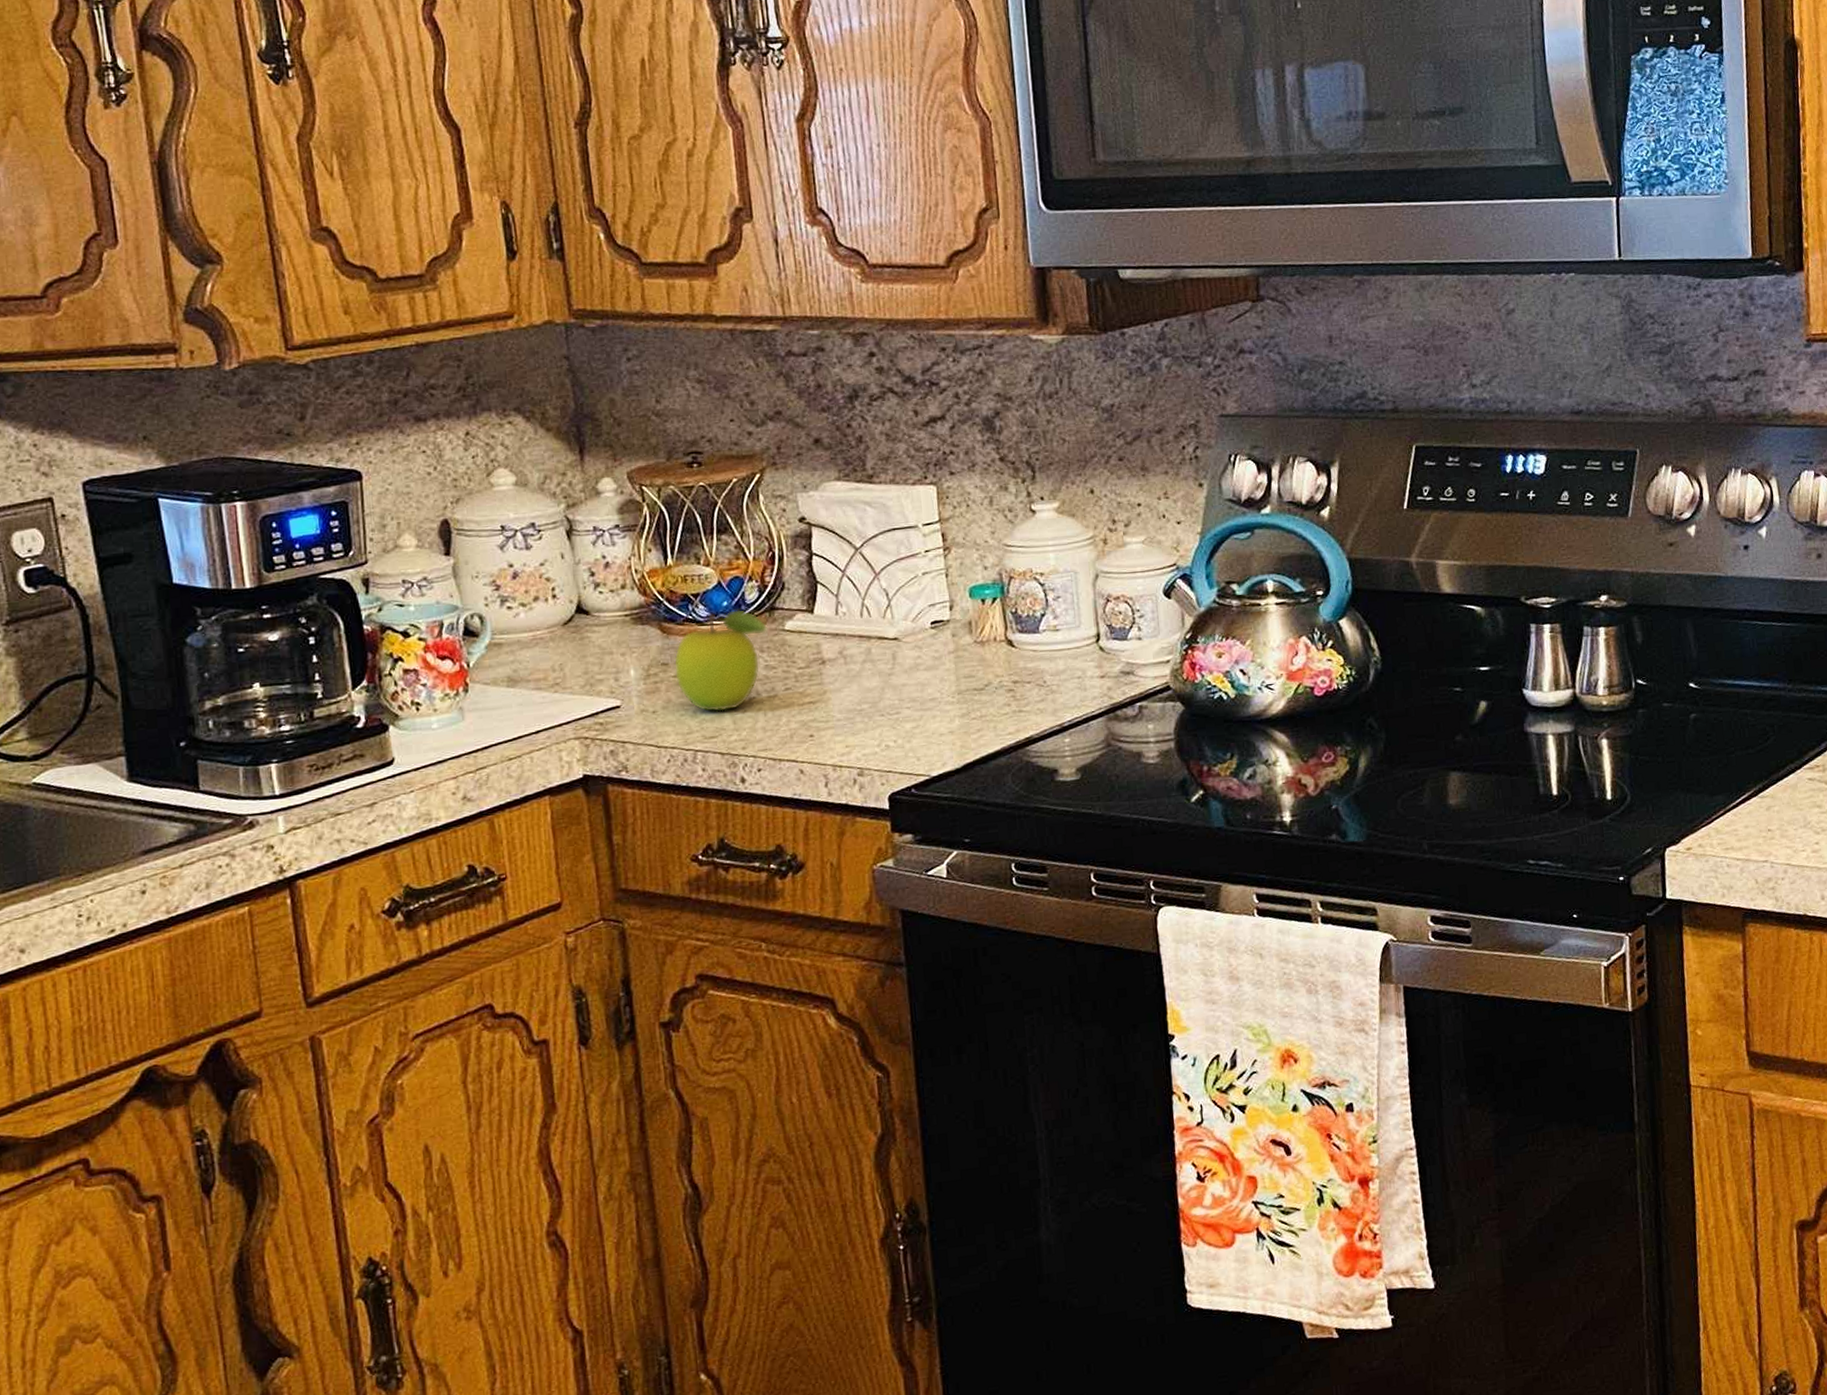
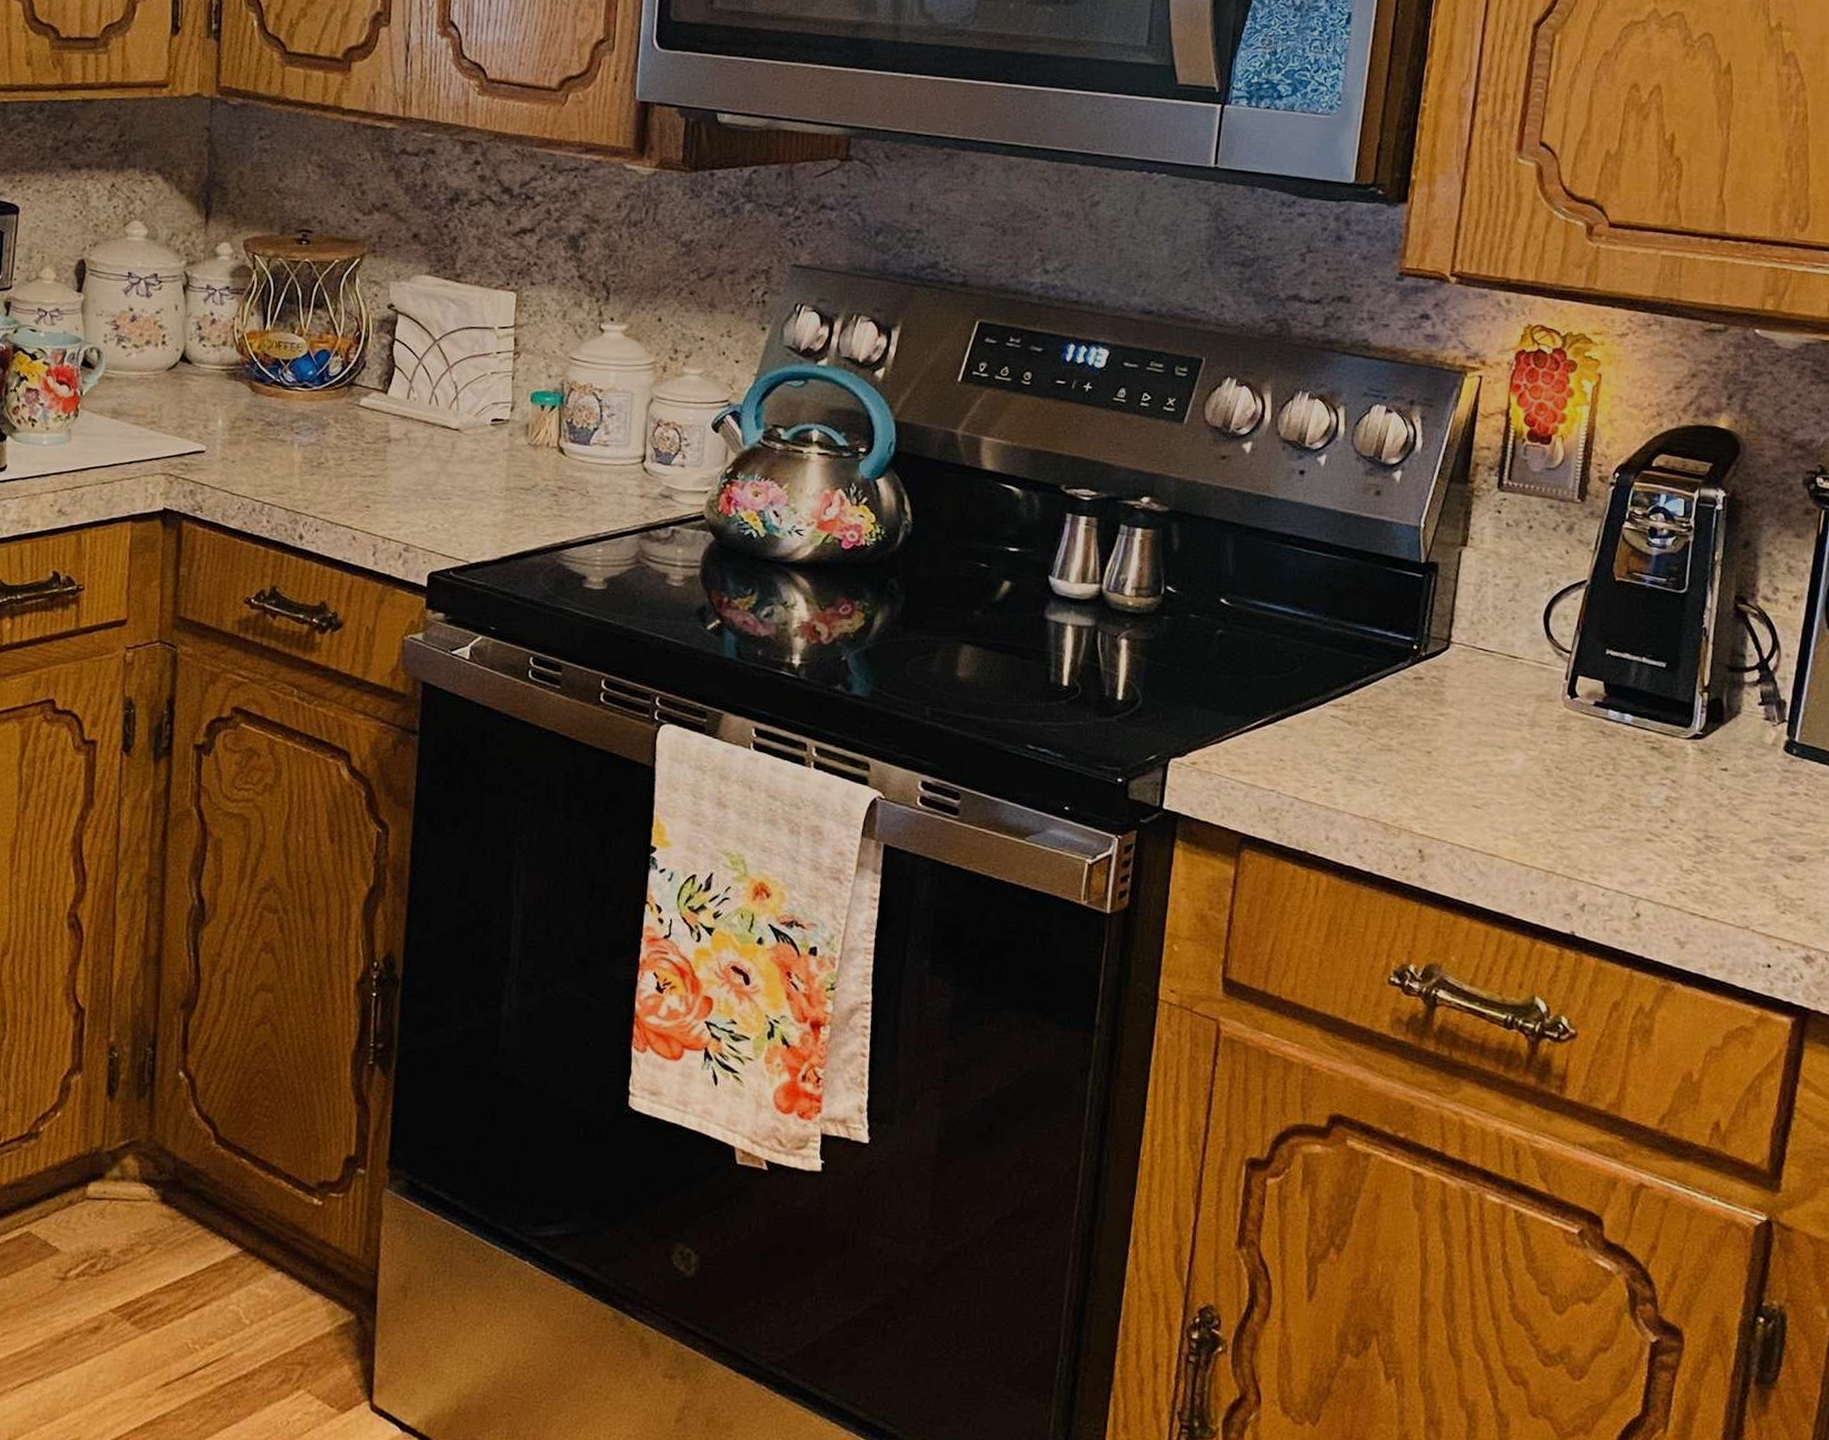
fruit: present [673,609,768,713] -> none [256,379,345,472]

